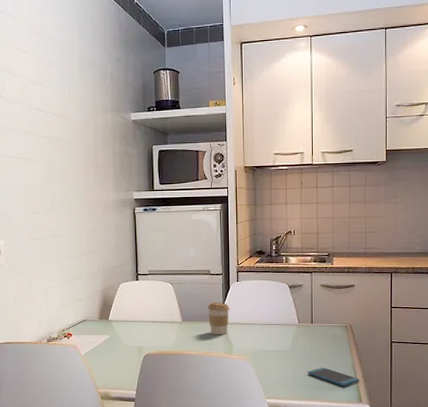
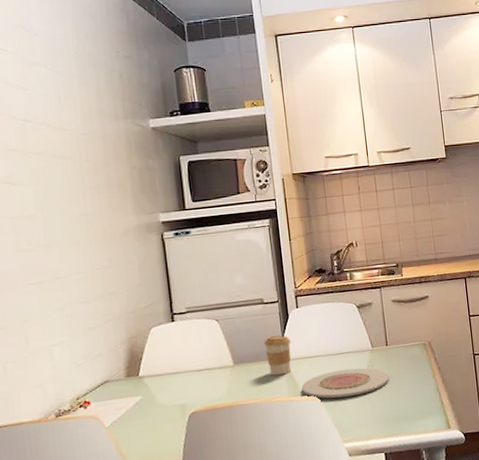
plate: none [235,338,312,361] -> present [301,367,390,399]
smartphone: present [308,367,360,386] -> none [388,395,446,414]

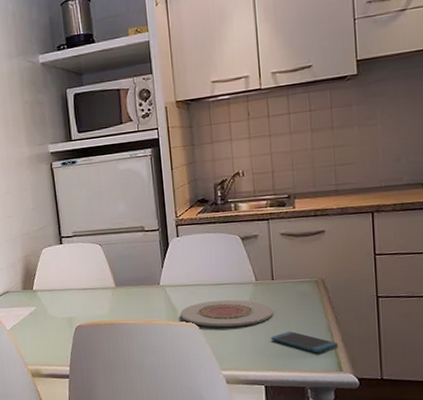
coffee cup: present [264,335,292,376] -> none [144,262,171,300]
smartphone: none [388,395,446,414] -> present [271,331,339,353]

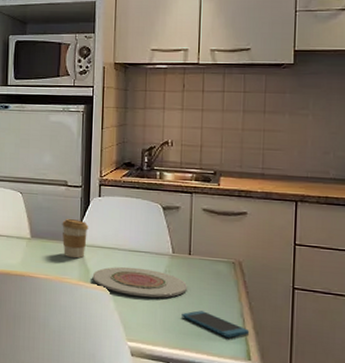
coffee cup: none [144,262,171,300] -> present [62,218,89,259]

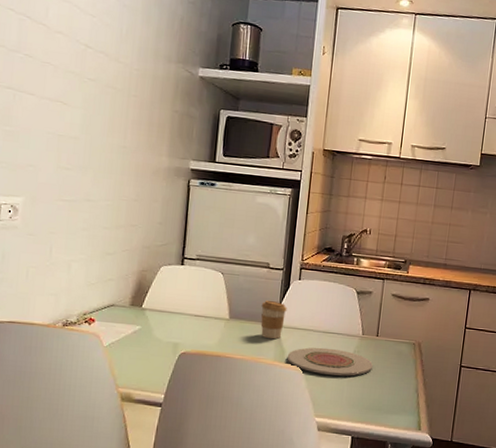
smartphone: present [182,310,250,338] -> none [366,387,422,411]

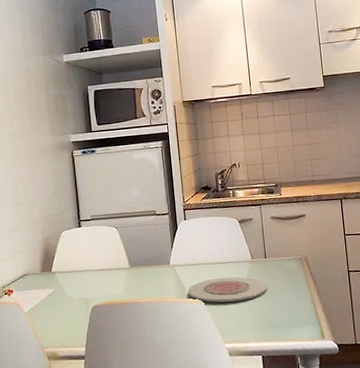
coffee cup: present [260,300,287,340] -> none [155,243,179,279]

